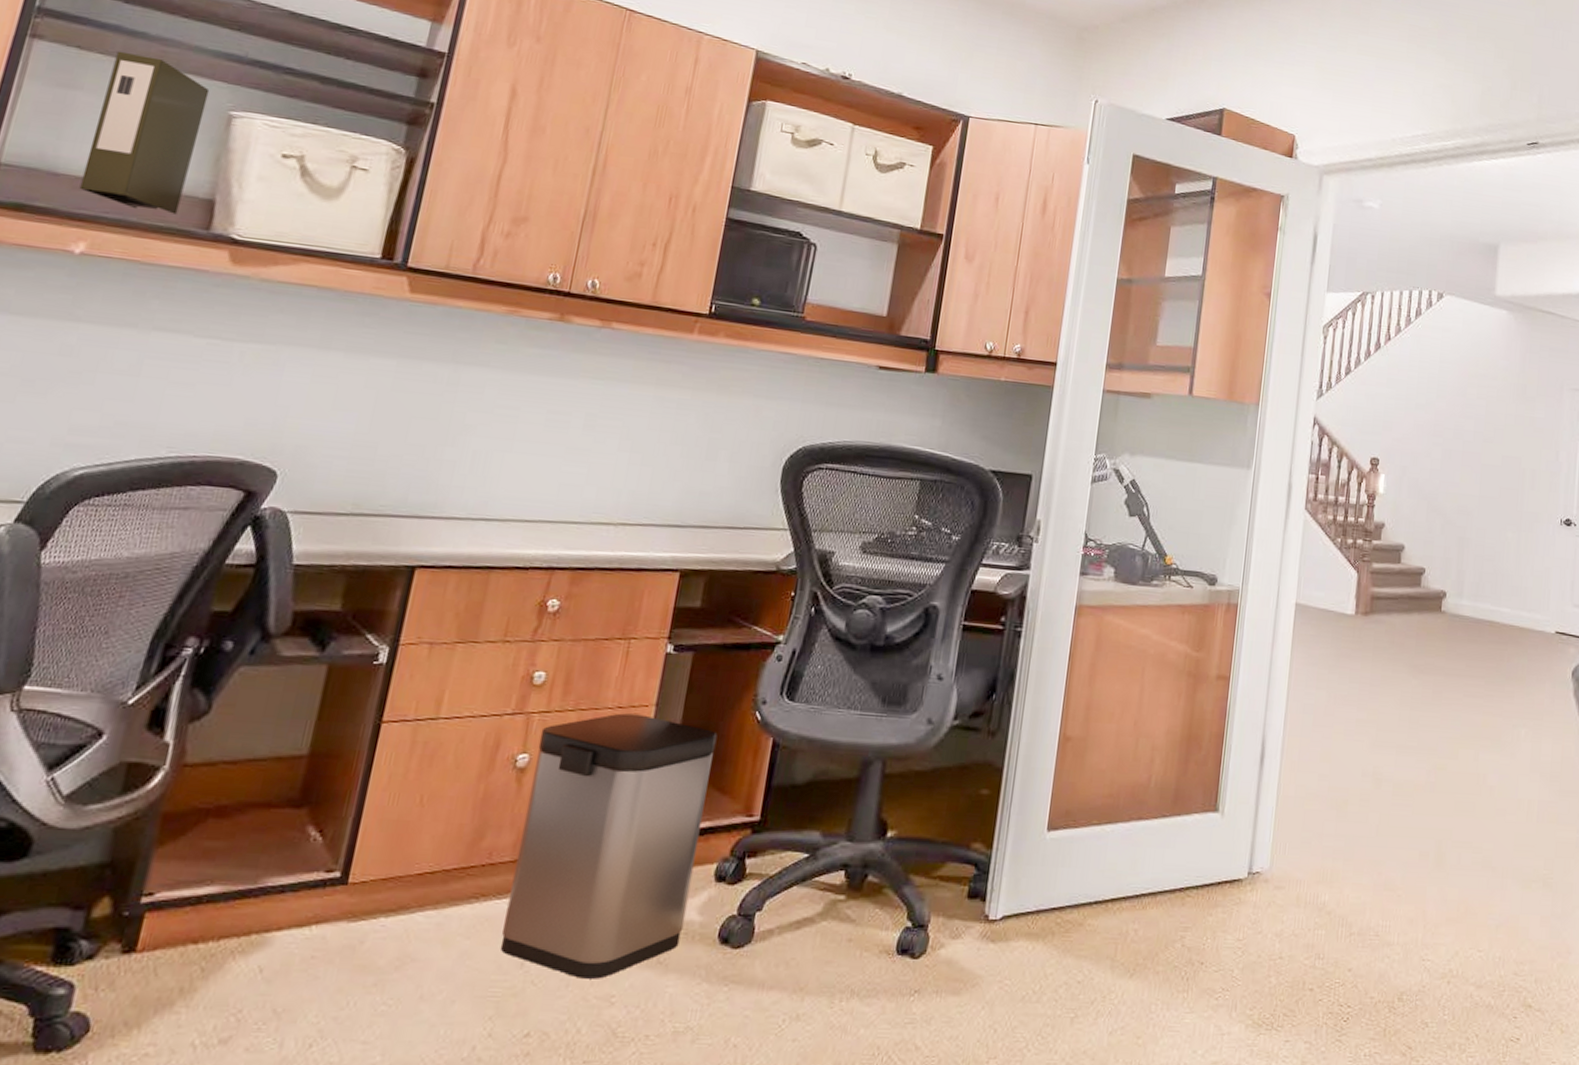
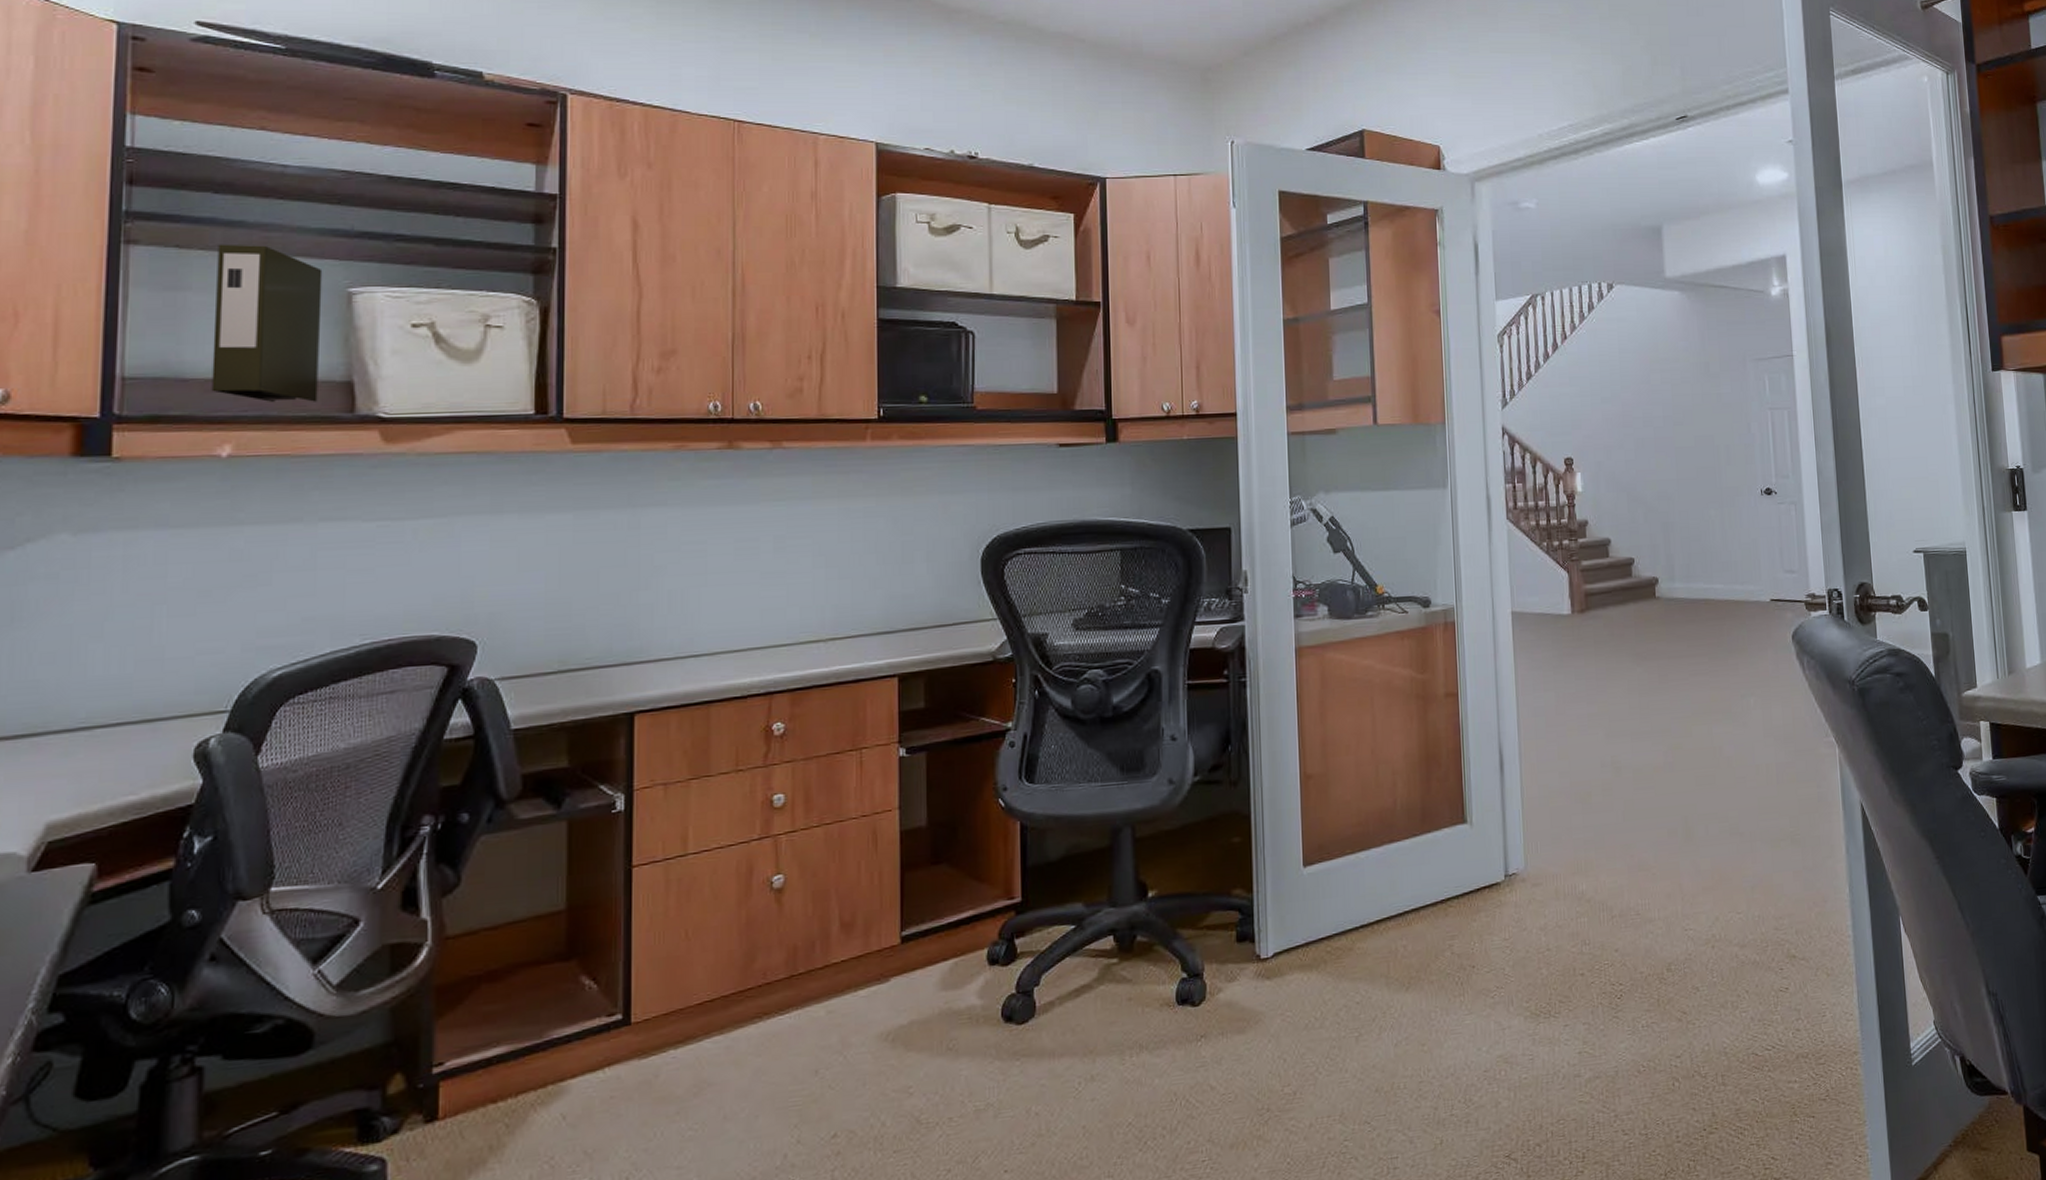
pedal bin: present [500,713,718,979] -> none [791,819,966,1076]

